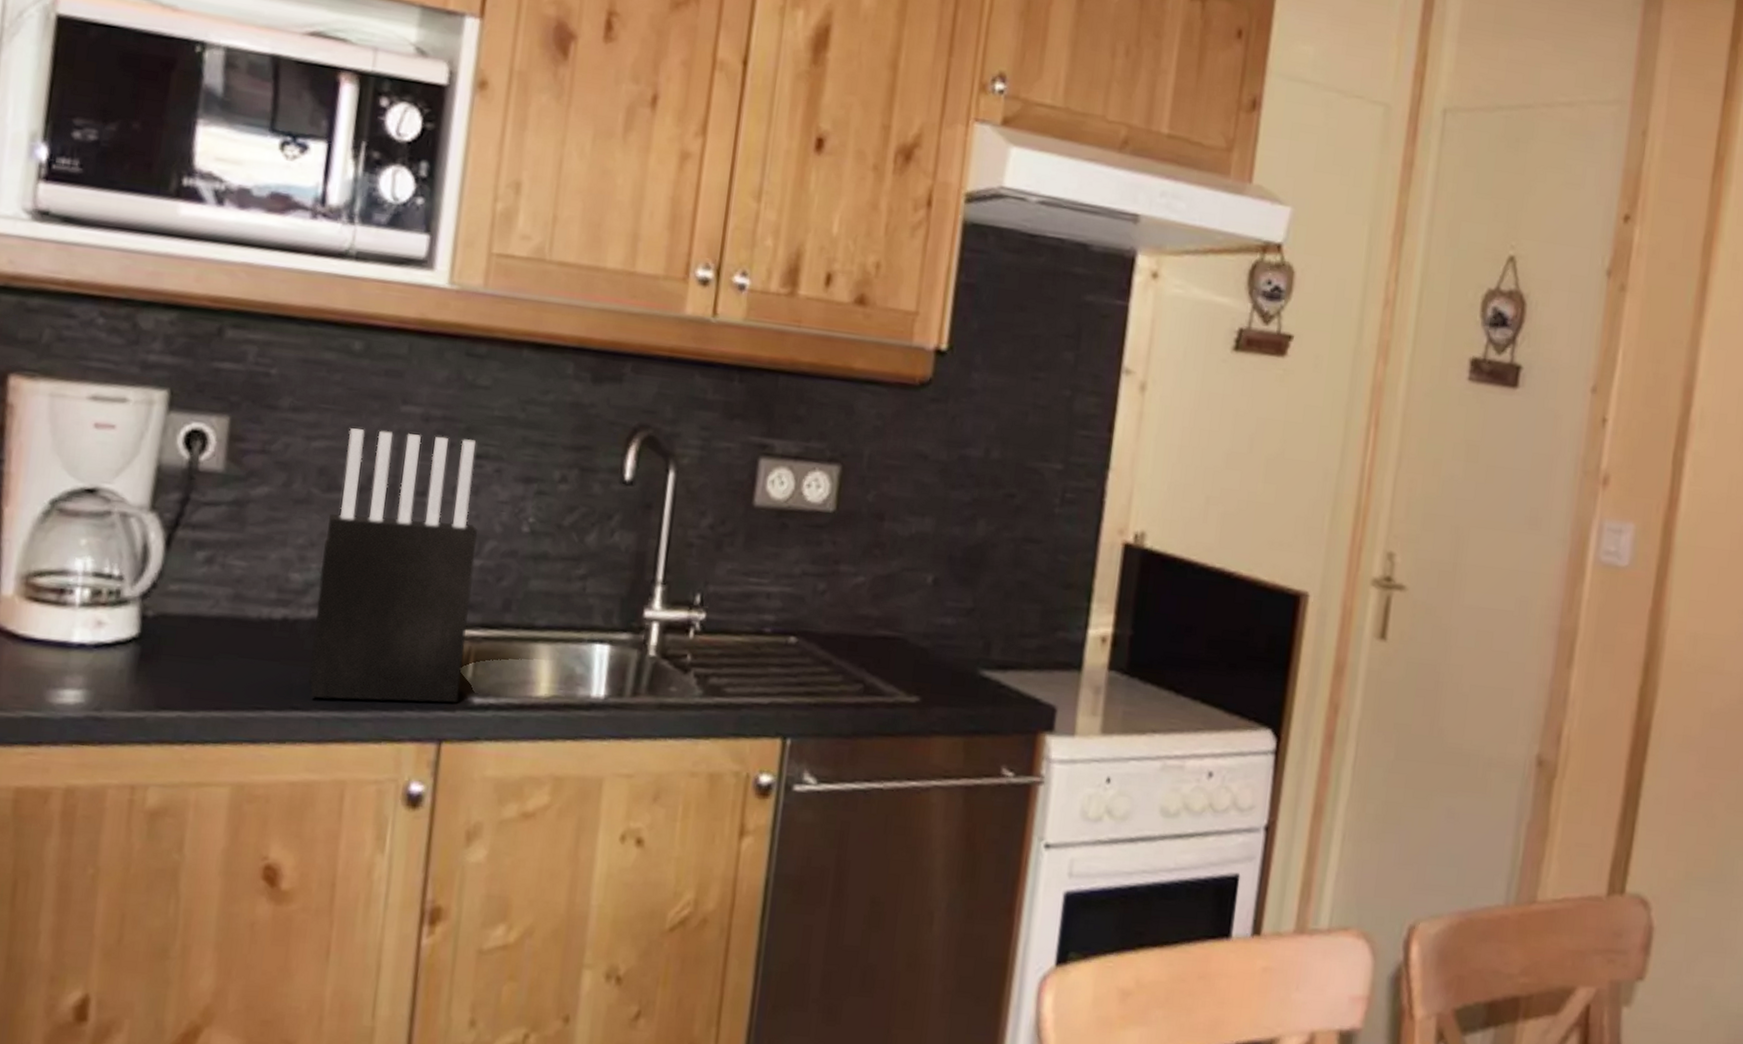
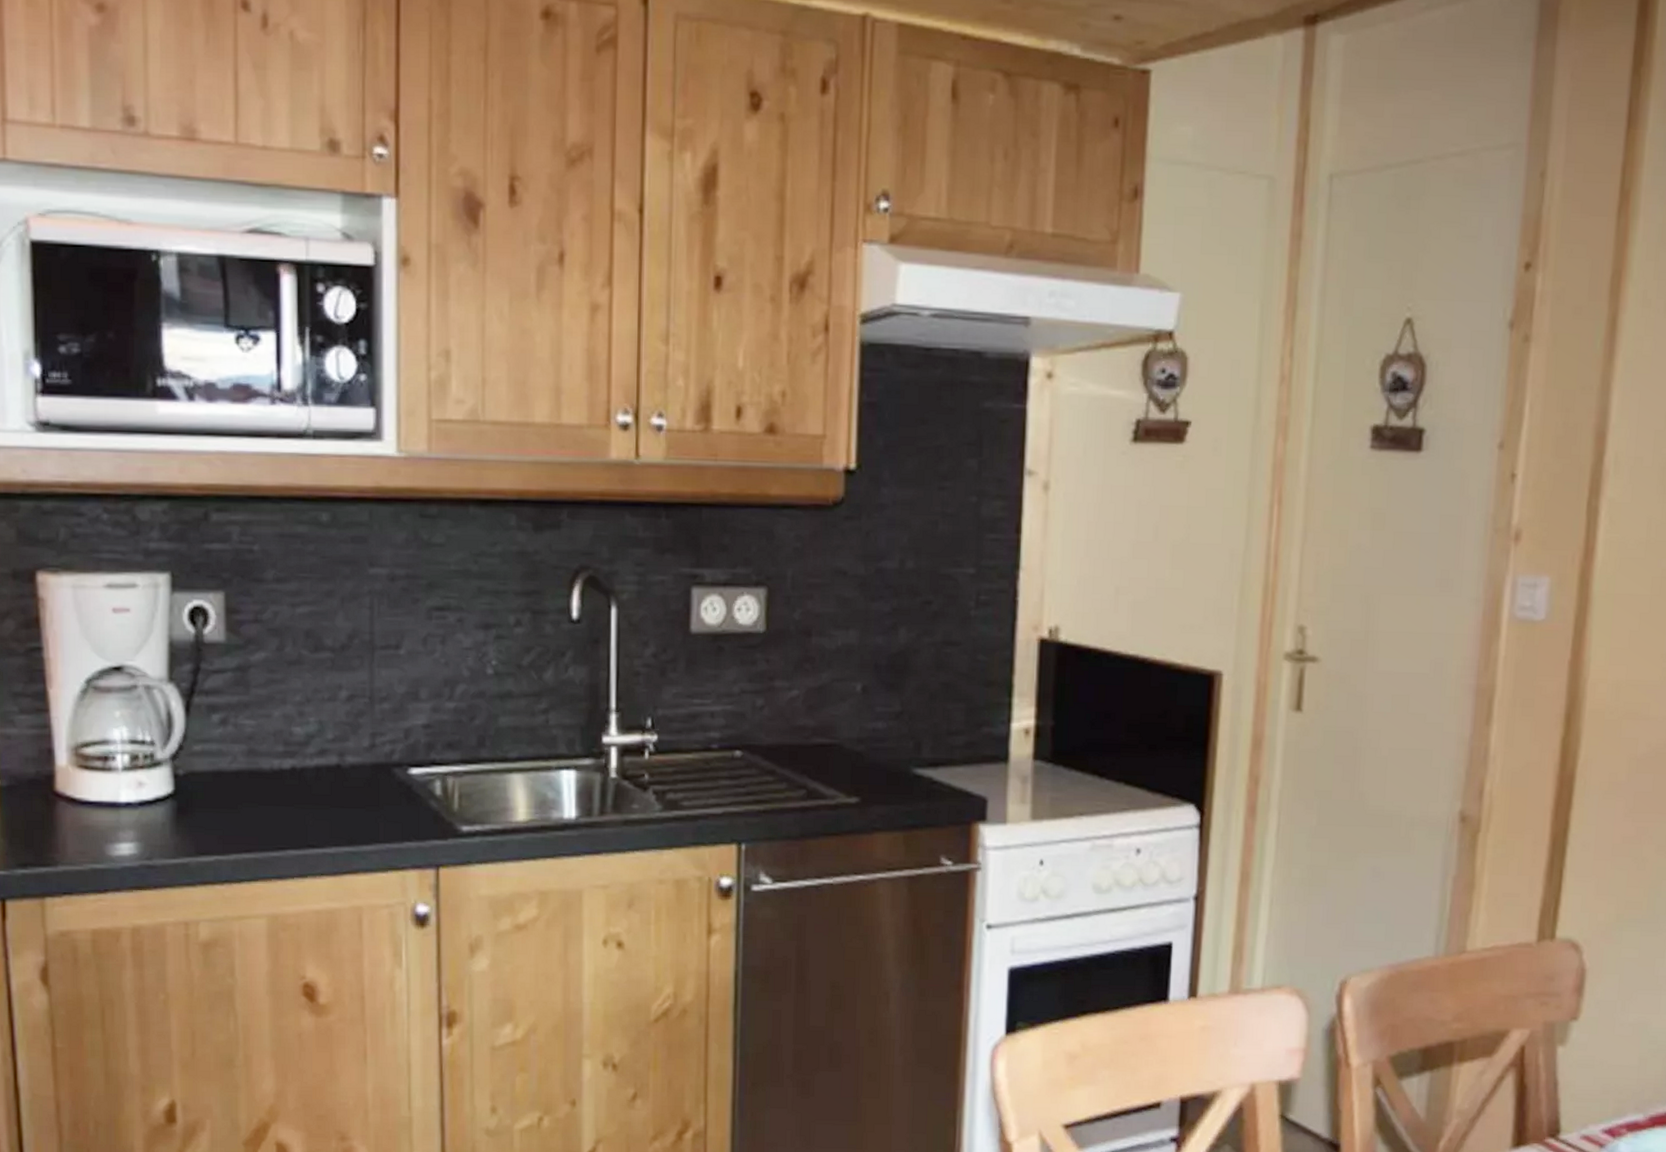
knife block: present [308,428,478,702] -> none [318,593,450,837]

